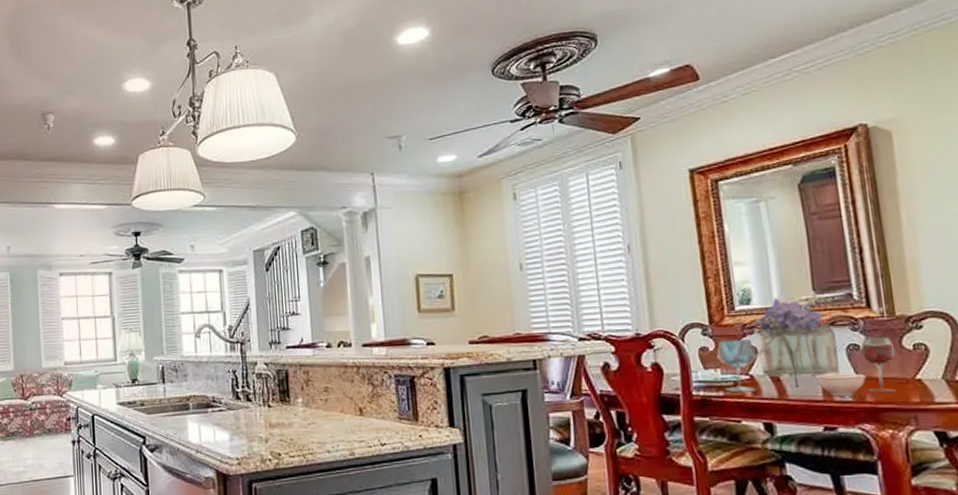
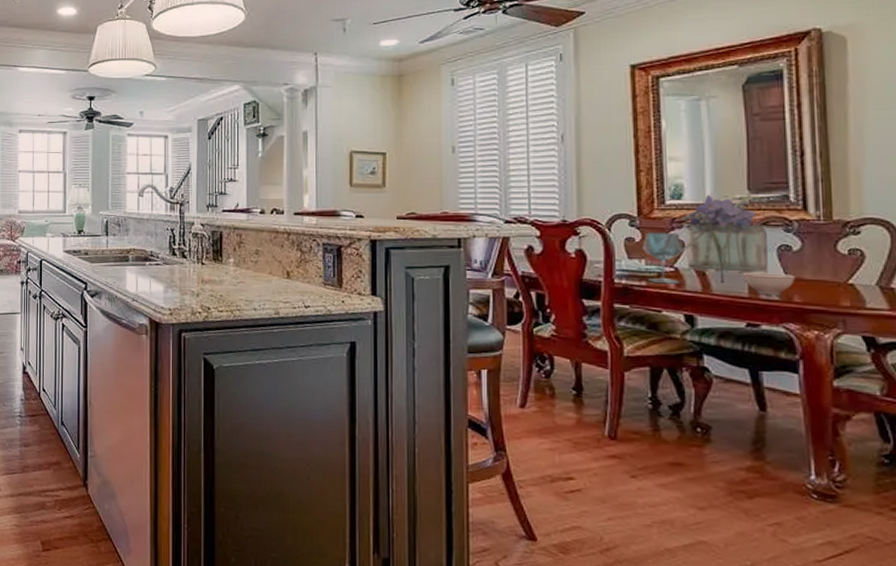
wineglass: present [860,336,896,394] -> none [792,239,828,295]

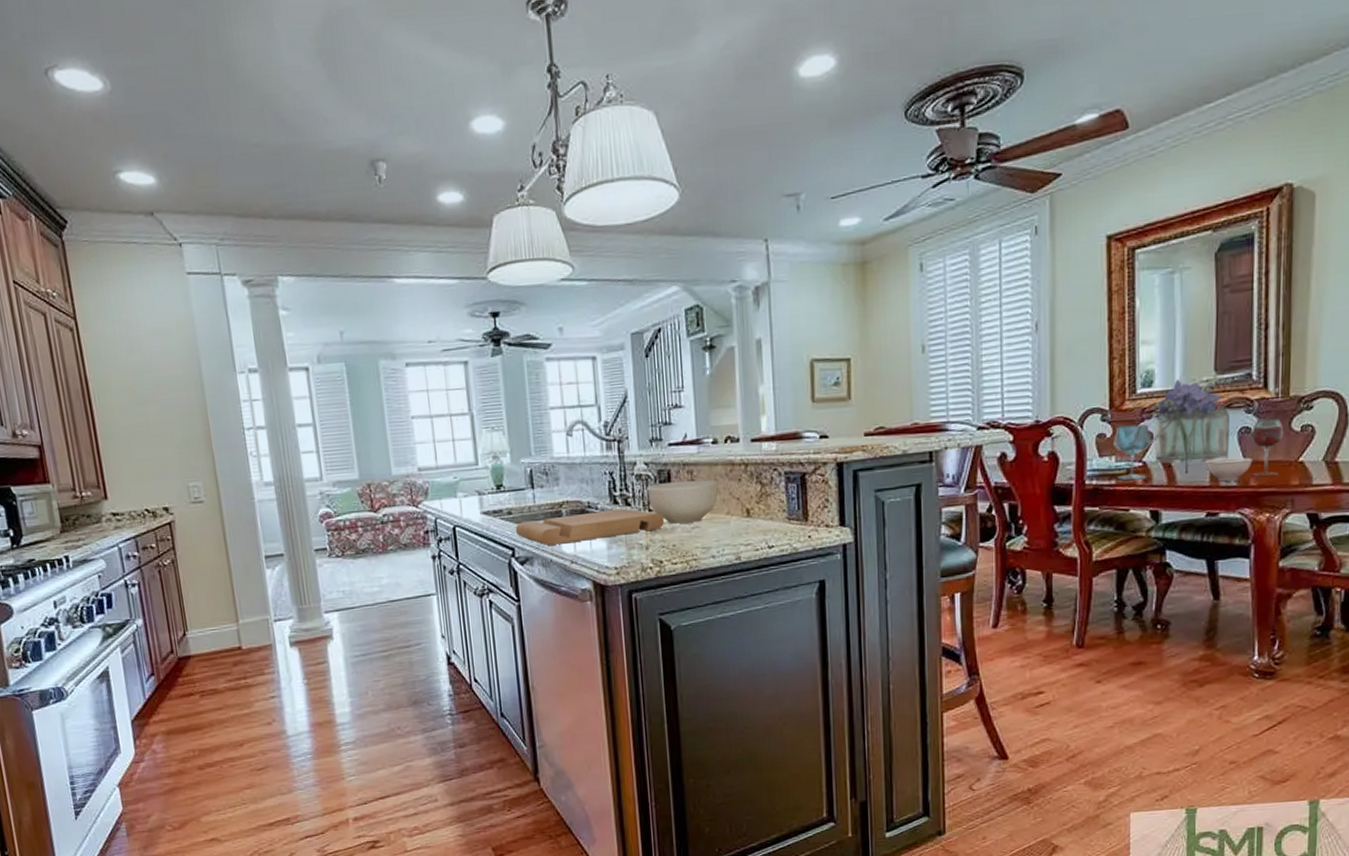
cutting board: none [89,259,215,284] -> present [515,508,665,545]
bowl: none [201,242,263,278] -> present [647,479,719,524]
wineglass: none [792,239,828,295] -> present [1251,418,1283,477]

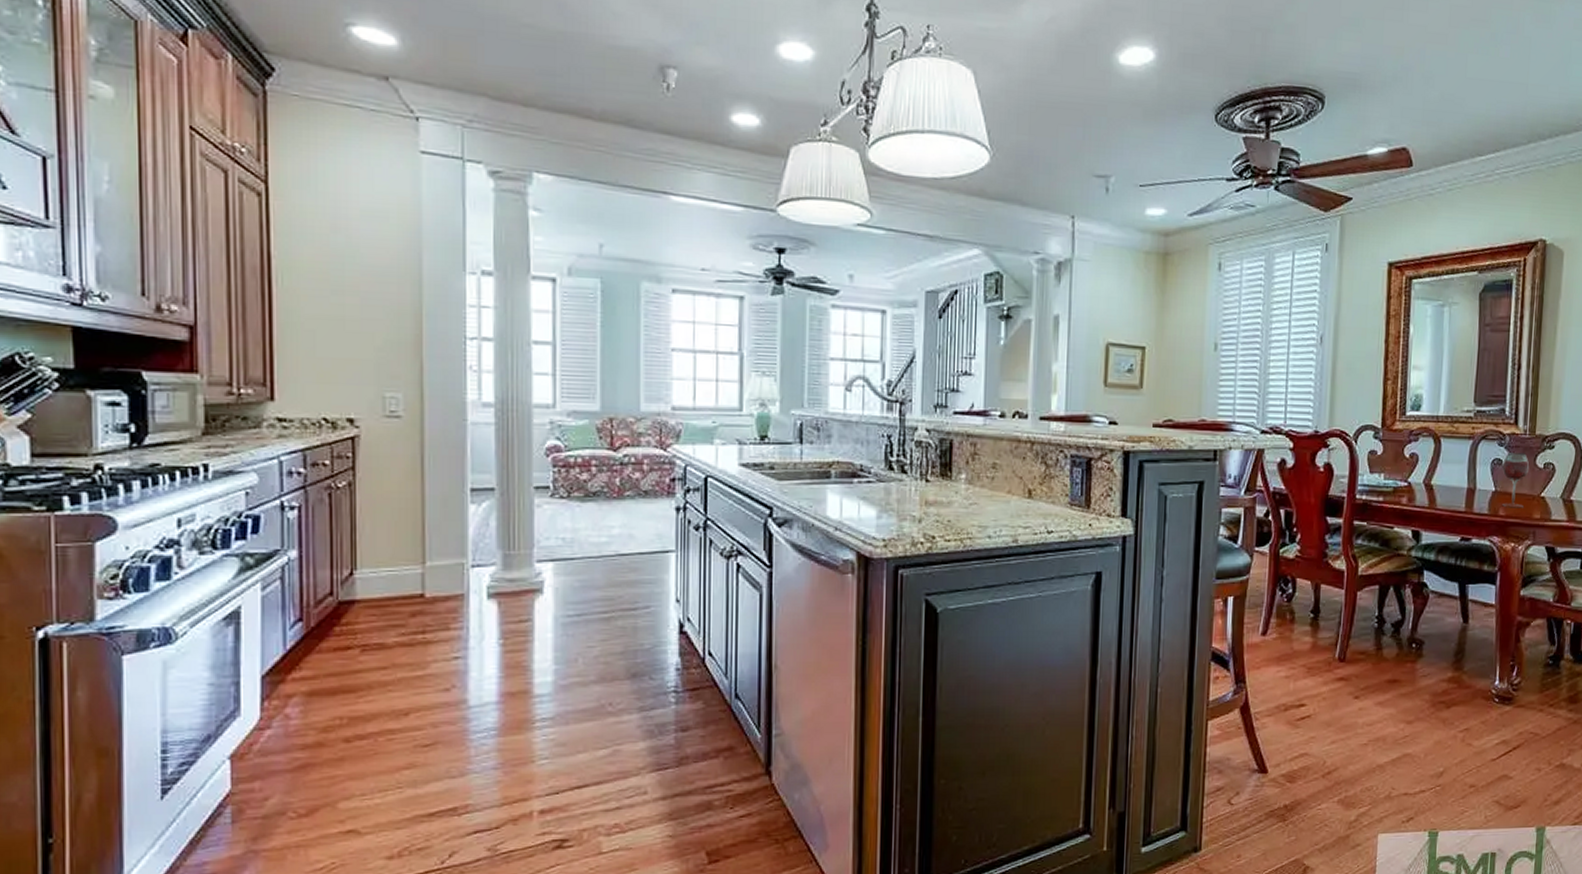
cutting board: present [515,508,665,545] -> none [776,475,942,508]
bowl: present [647,479,719,524] -> none [926,453,1002,498]
wine glass: present [1113,424,1152,481] -> none [1383,445,1417,499]
flower bouquet: present [1143,377,1233,473] -> none [1409,407,1489,497]
bowl: present [1205,457,1254,482] -> none [1461,486,1503,509]

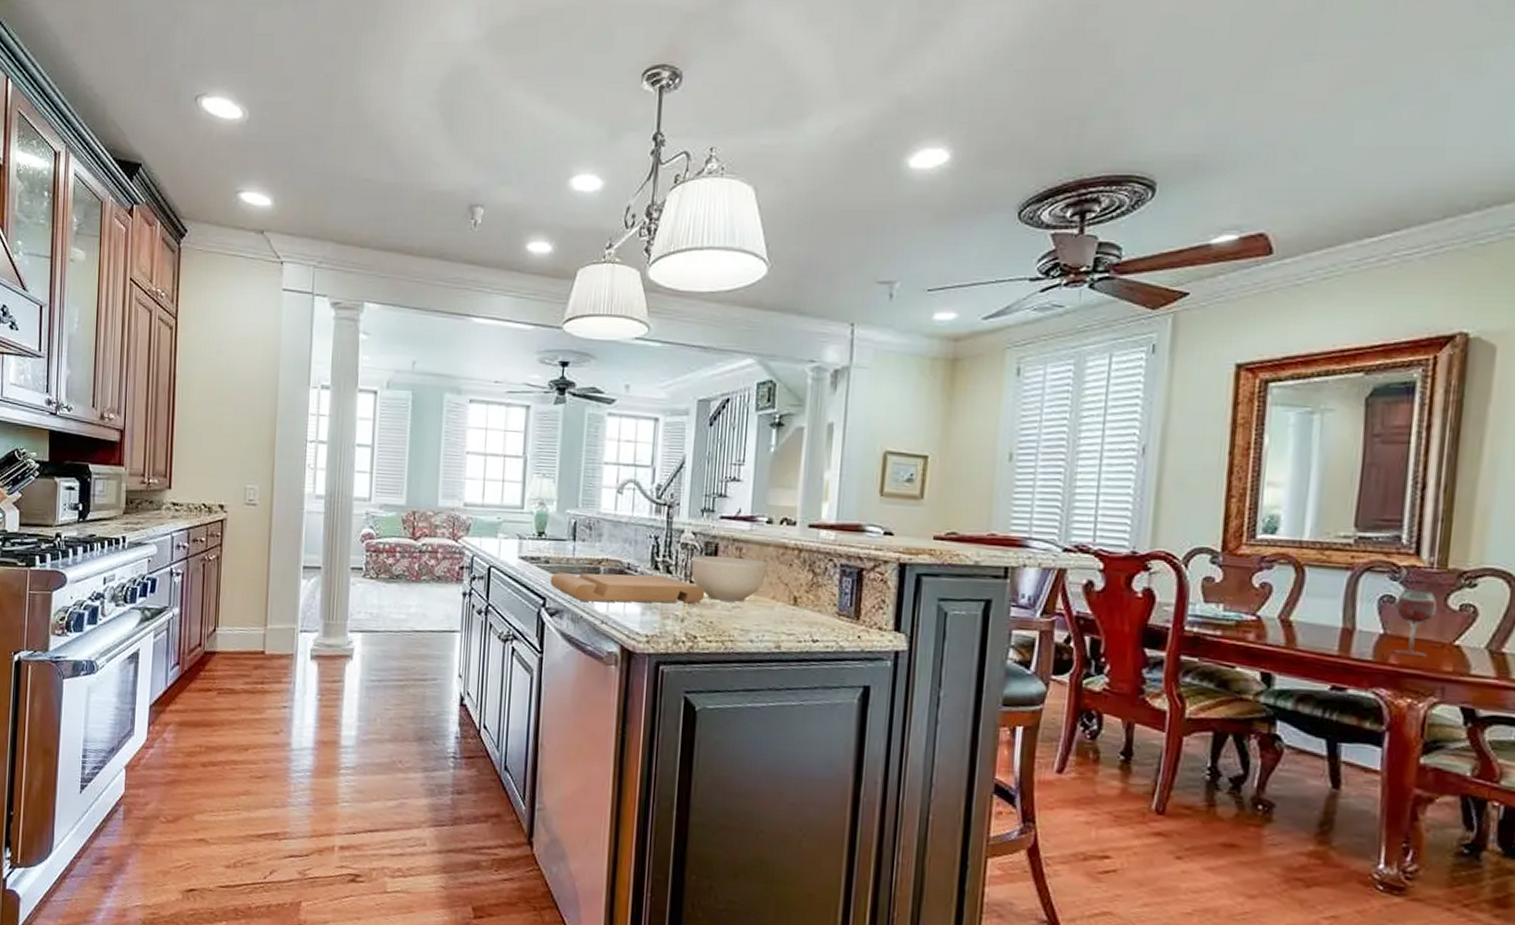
cutting board: none [776,475,942,508] -> present [550,572,705,603]
bowl: none [926,453,1002,498] -> present [691,555,768,602]

